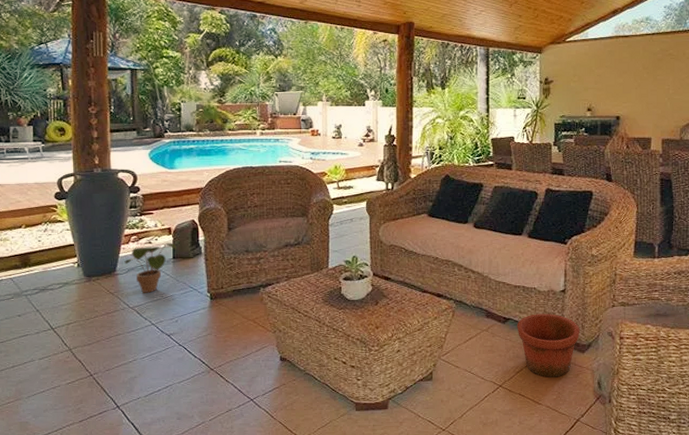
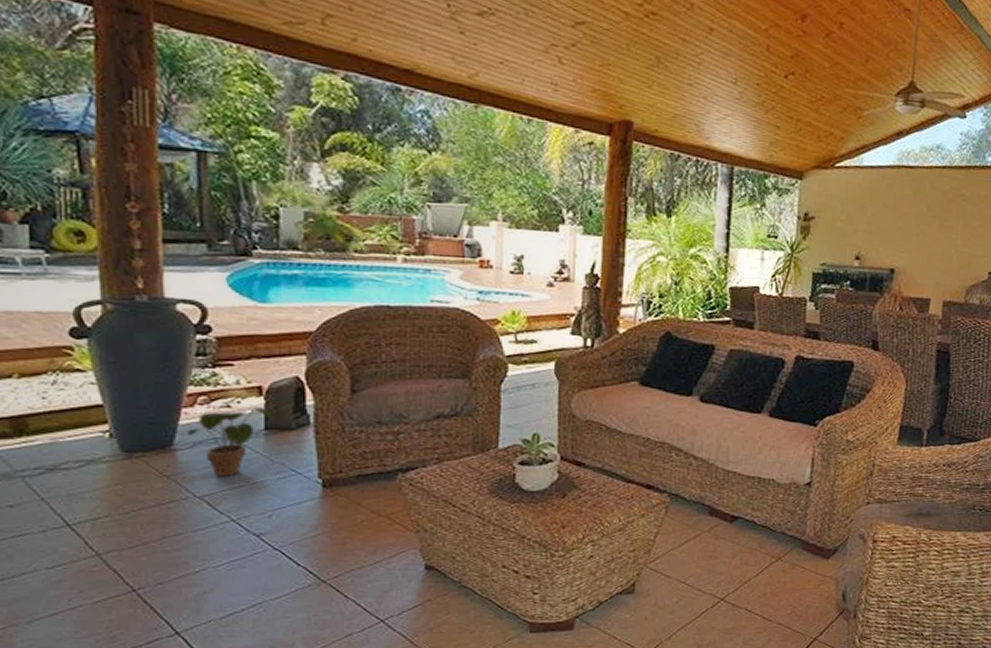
pot: present [517,314,580,378] -> none [747,511,825,589]

